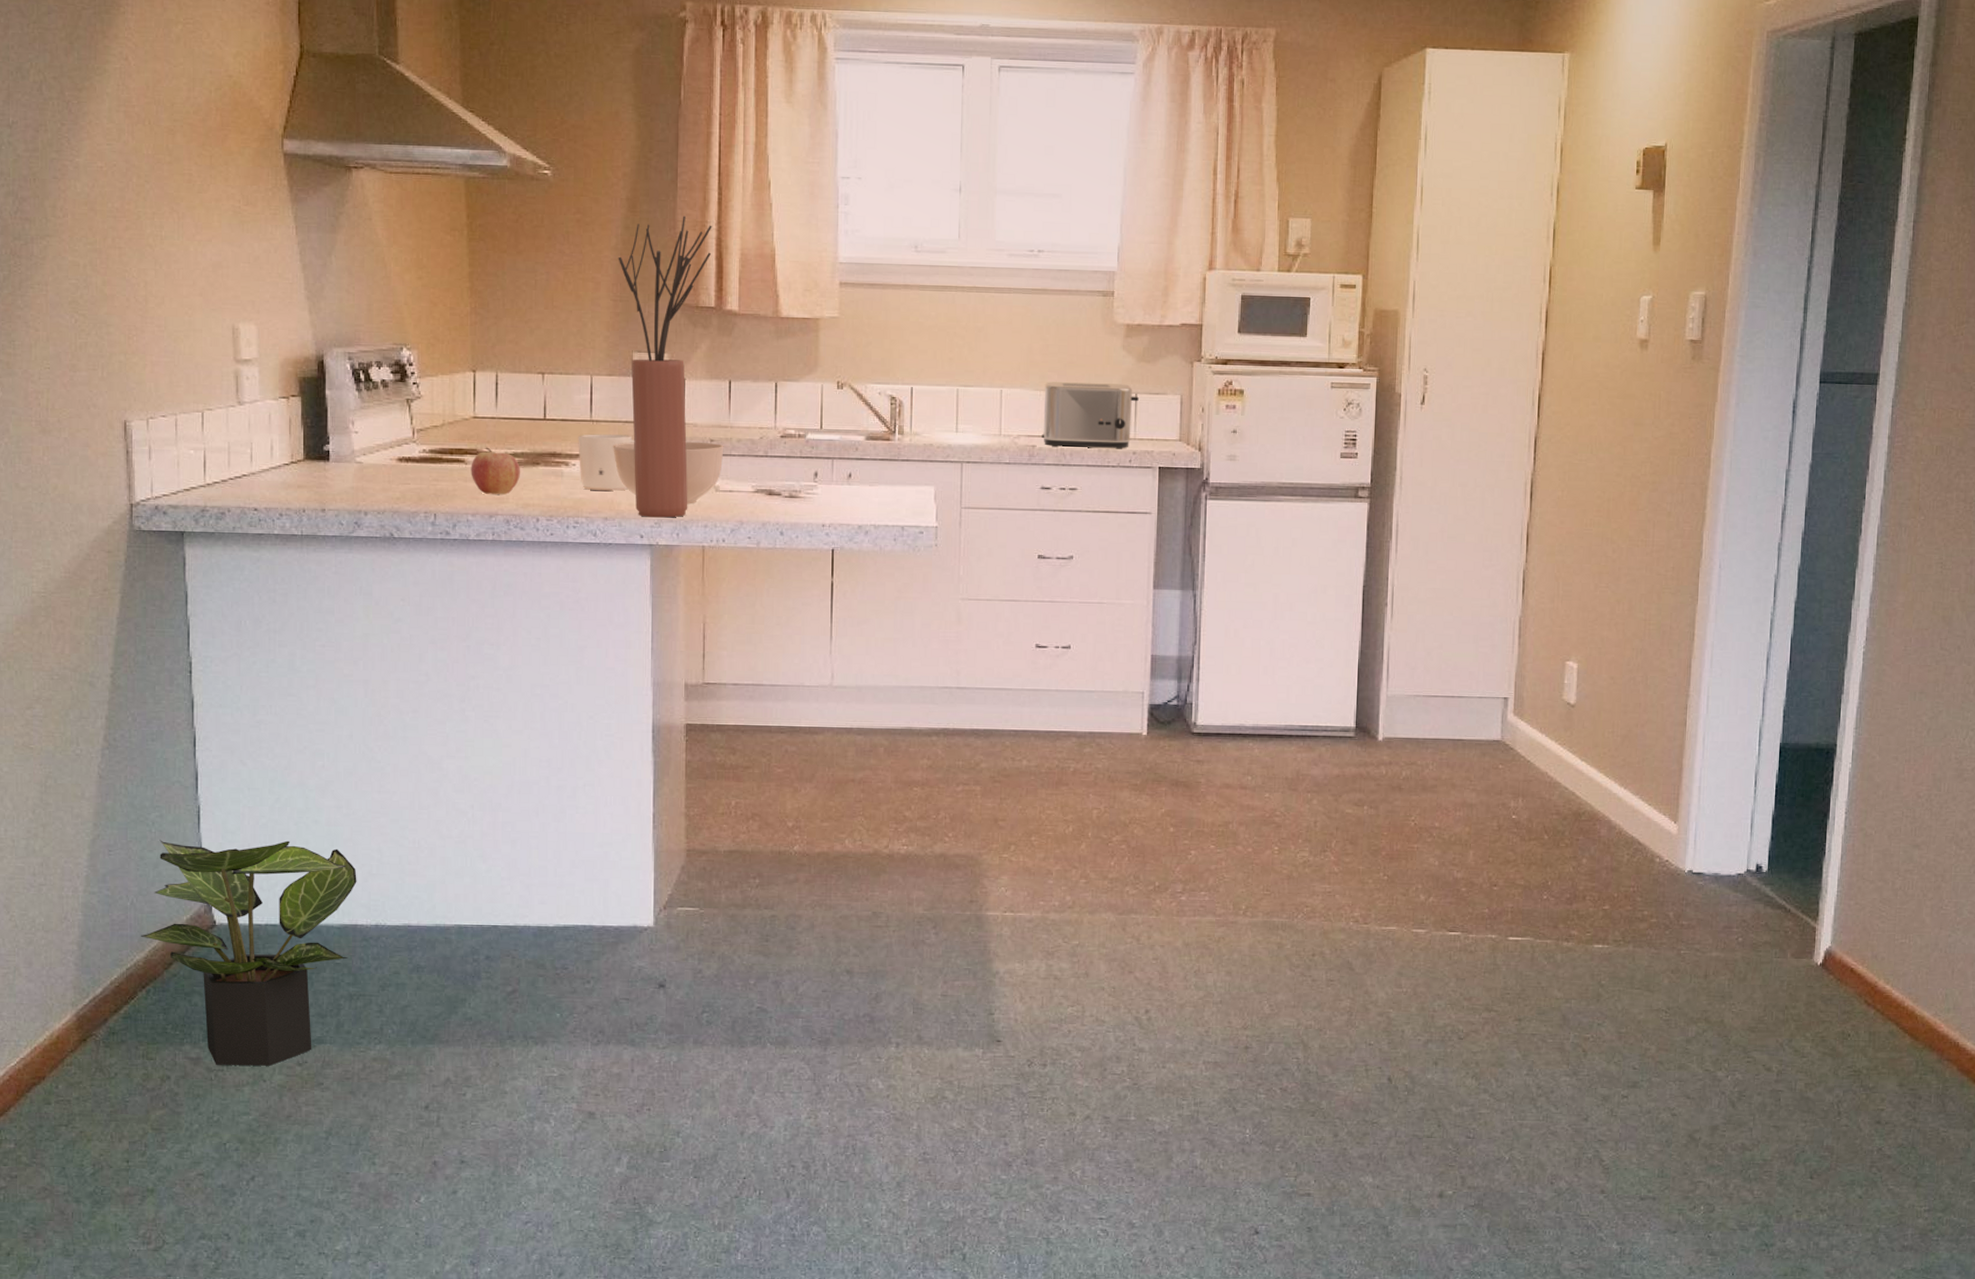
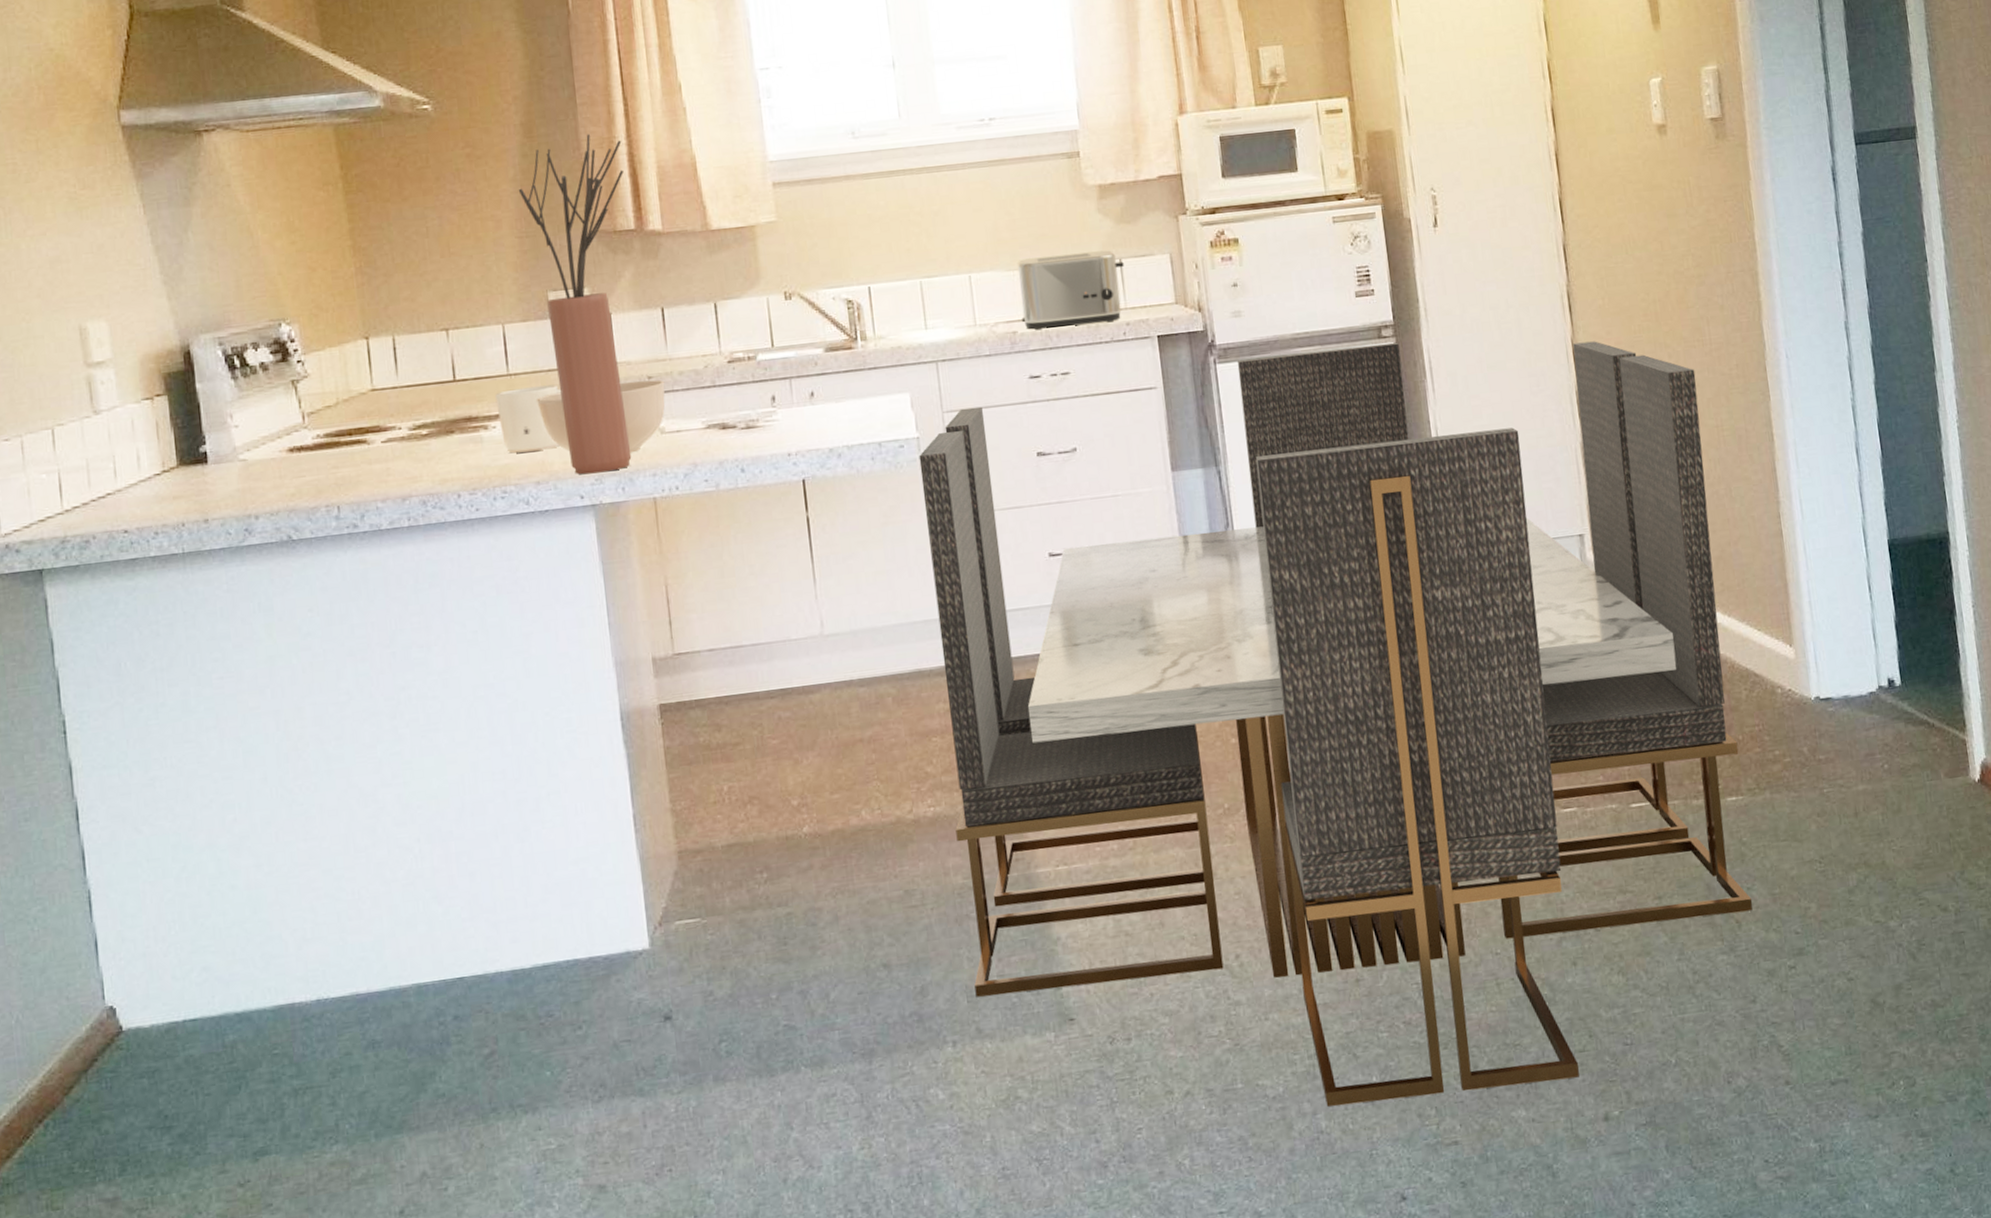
potted plant: present [141,839,357,1066] -> none [32,915,289,1203]
fruit: present [471,447,521,495] -> none [374,421,434,475]
dining table: none [921,499,1634,1158] -> present [919,341,1753,1107]

